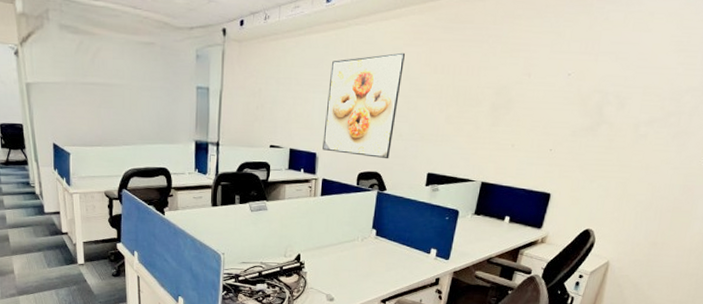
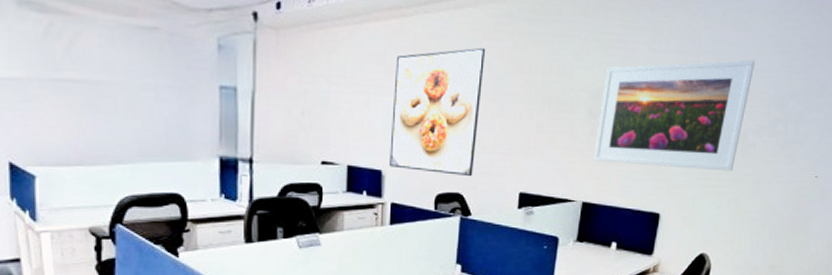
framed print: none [494,58,653,159] -> present [593,60,755,172]

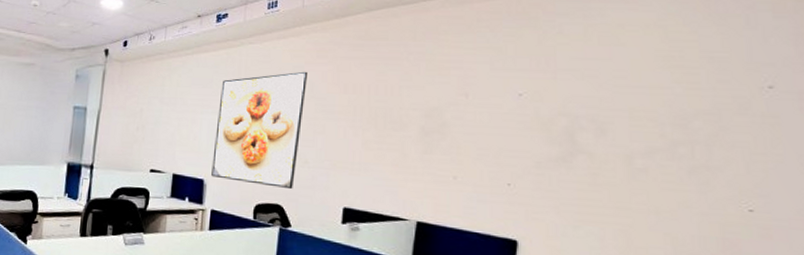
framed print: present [593,60,755,172] -> none [429,76,635,199]

